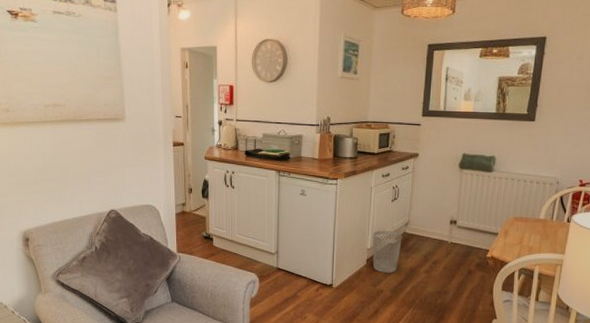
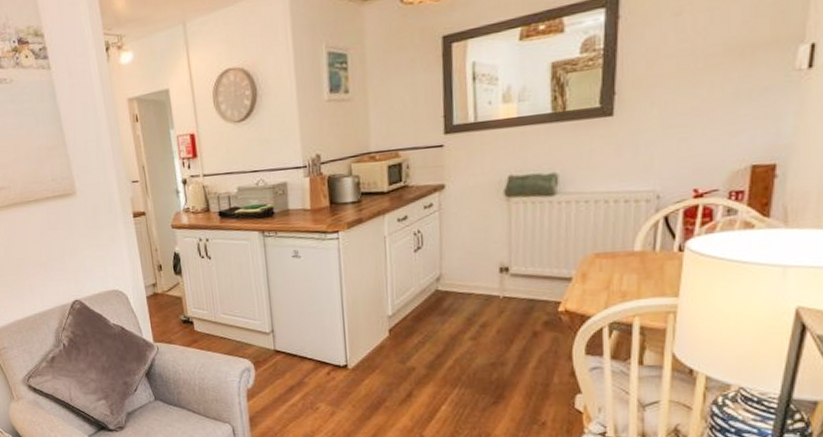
wastebasket: present [372,230,402,273] -> none [393,289,434,345]

